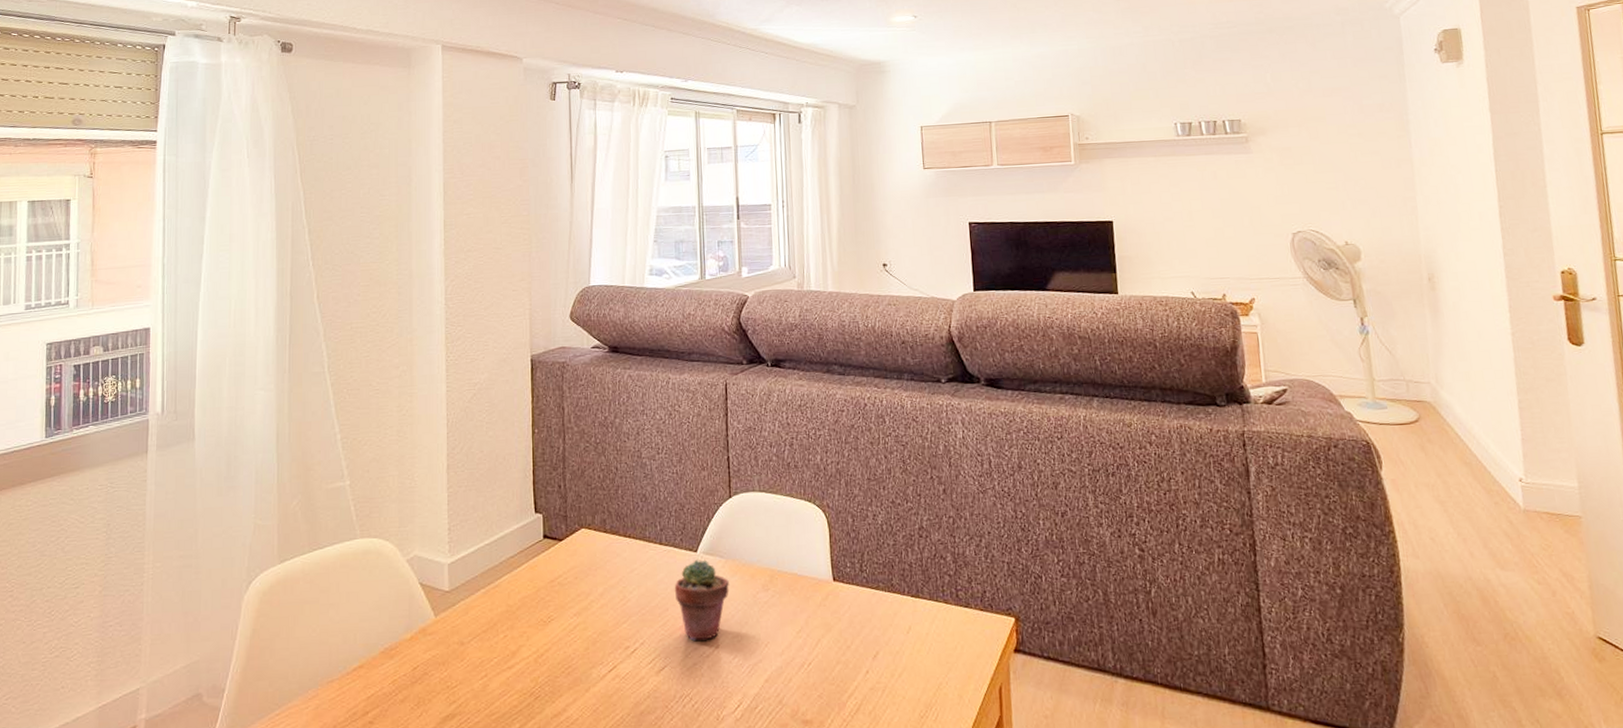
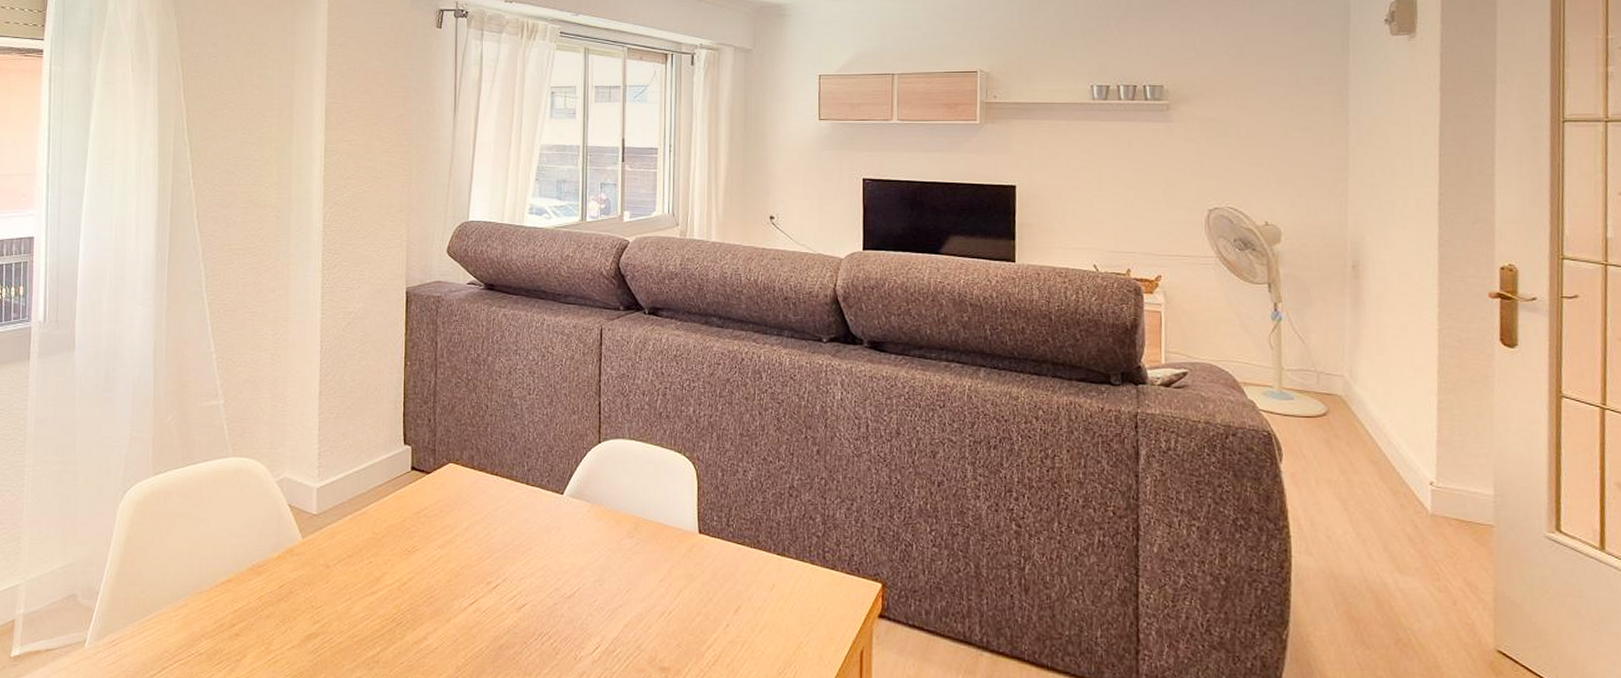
potted succulent: present [674,560,729,641] -> none [538,502,594,581]

